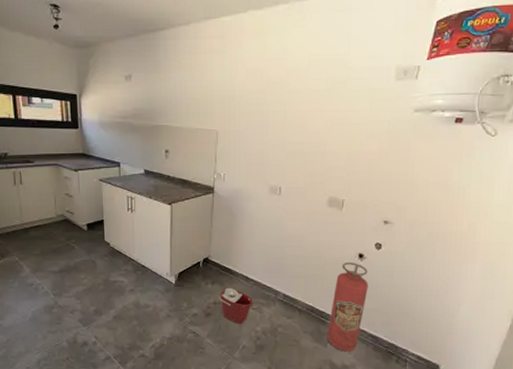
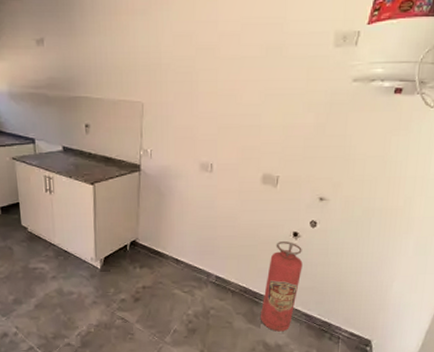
bucket: present [218,287,253,324] -> none [148,271,184,308]

